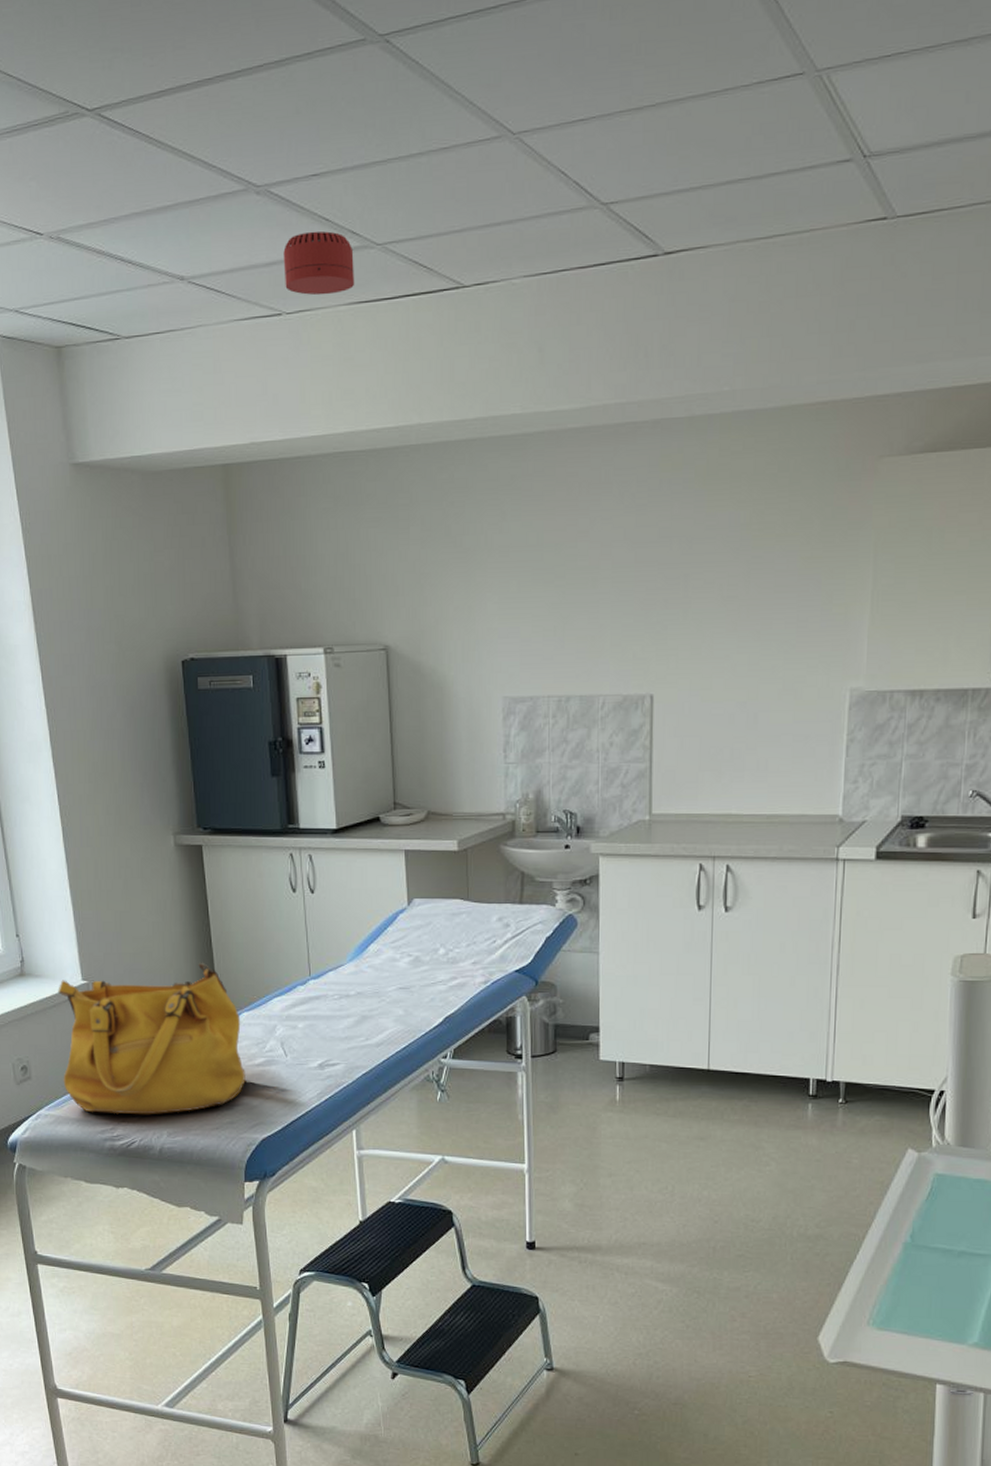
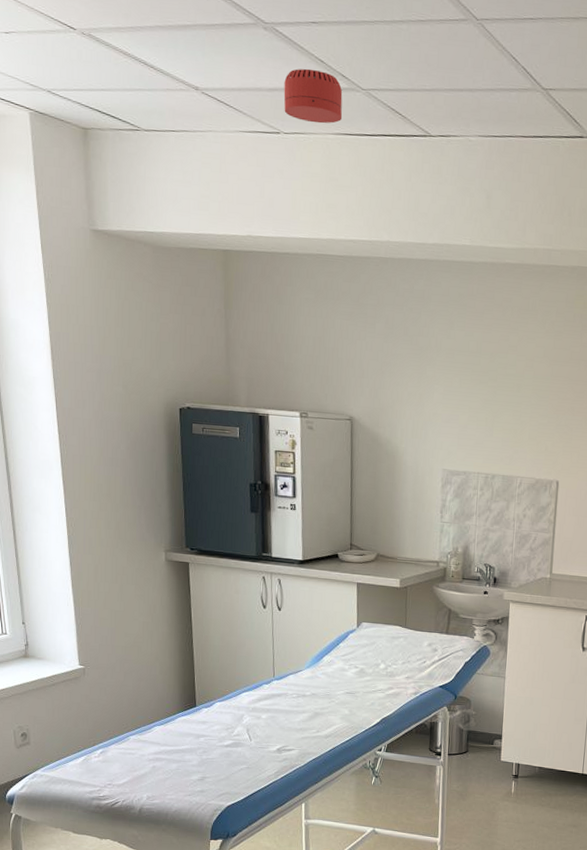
handbag: present [58,962,246,1115] -> none [57,658,216,781]

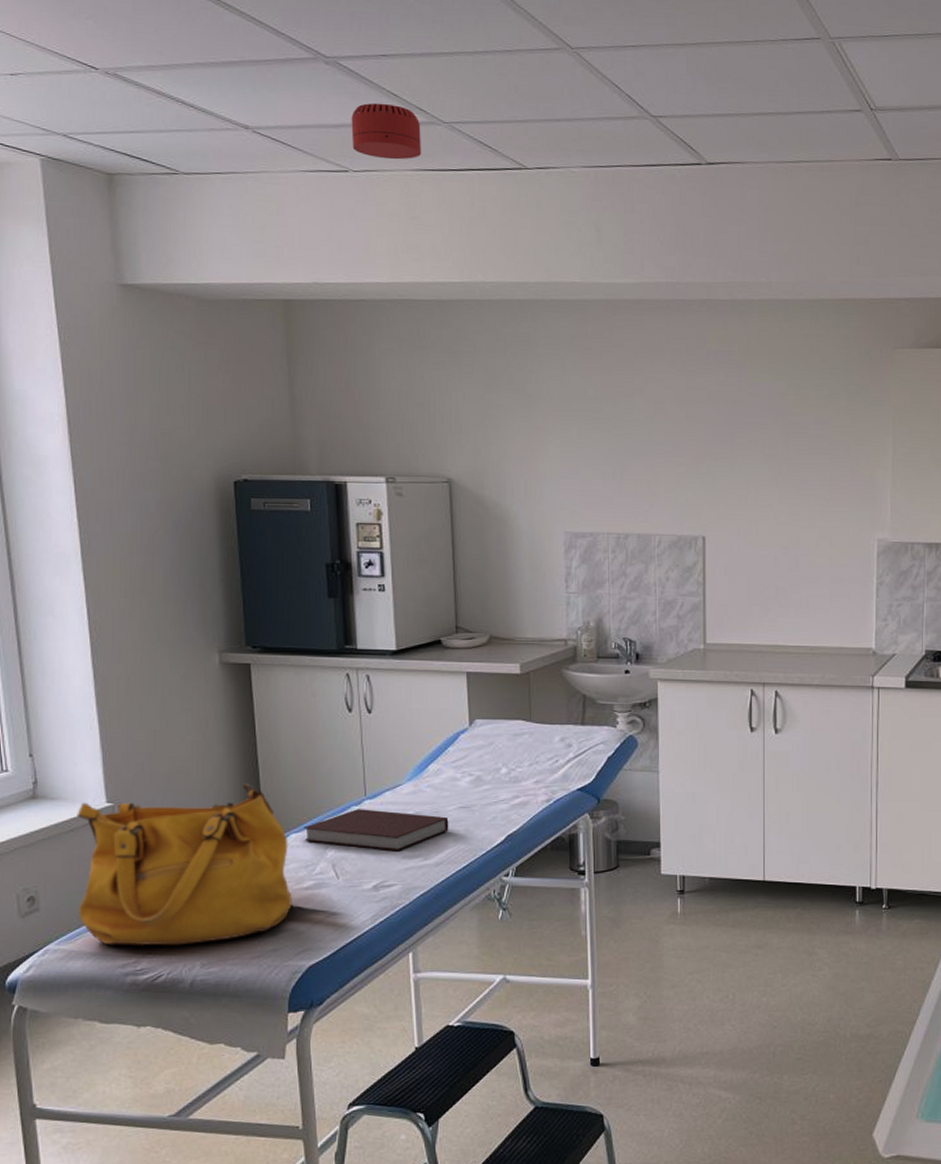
handbag: none [57,658,216,781] -> present [77,782,292,946]
notebook: none [226,687,337,724] -> present [304,809,449,852]

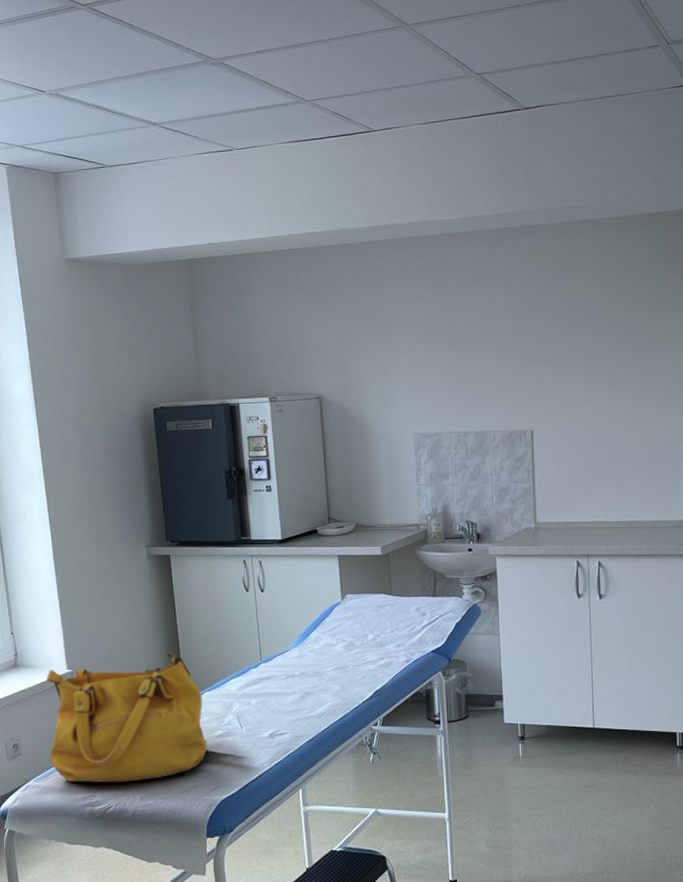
notebook: present [304,809,449,852] -> none [215,671,328,706]
smoke detector: present [351,103,422,160] -> none [234,91,290,137]

